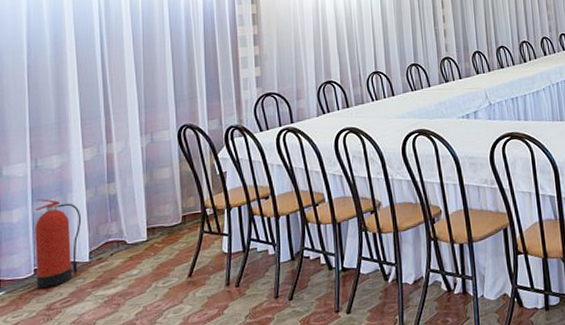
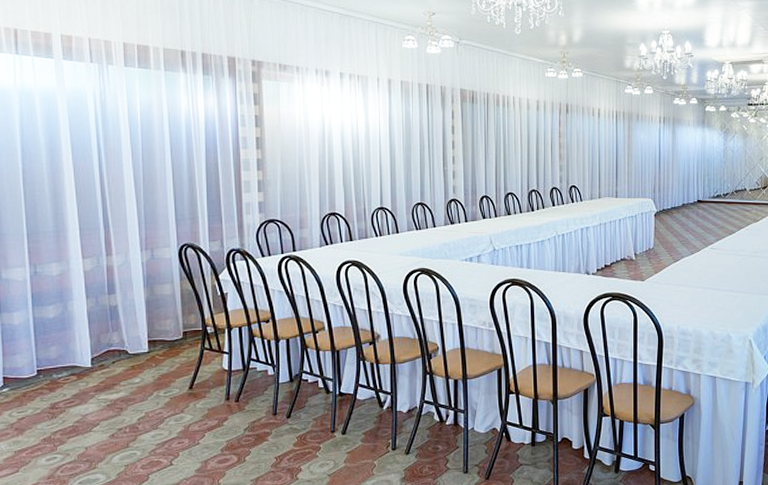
fire extinguisher: present [35,198,82,288] -> none [36,303,83,388]

